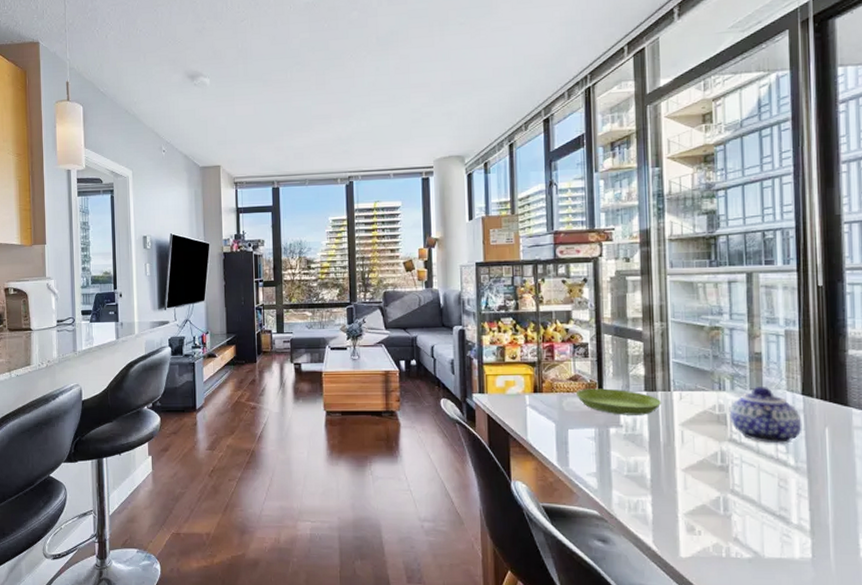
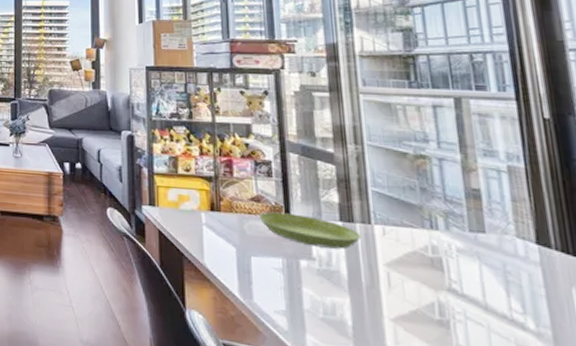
teapot: present [729,387,802,445] -> none [445,229,541,304]

